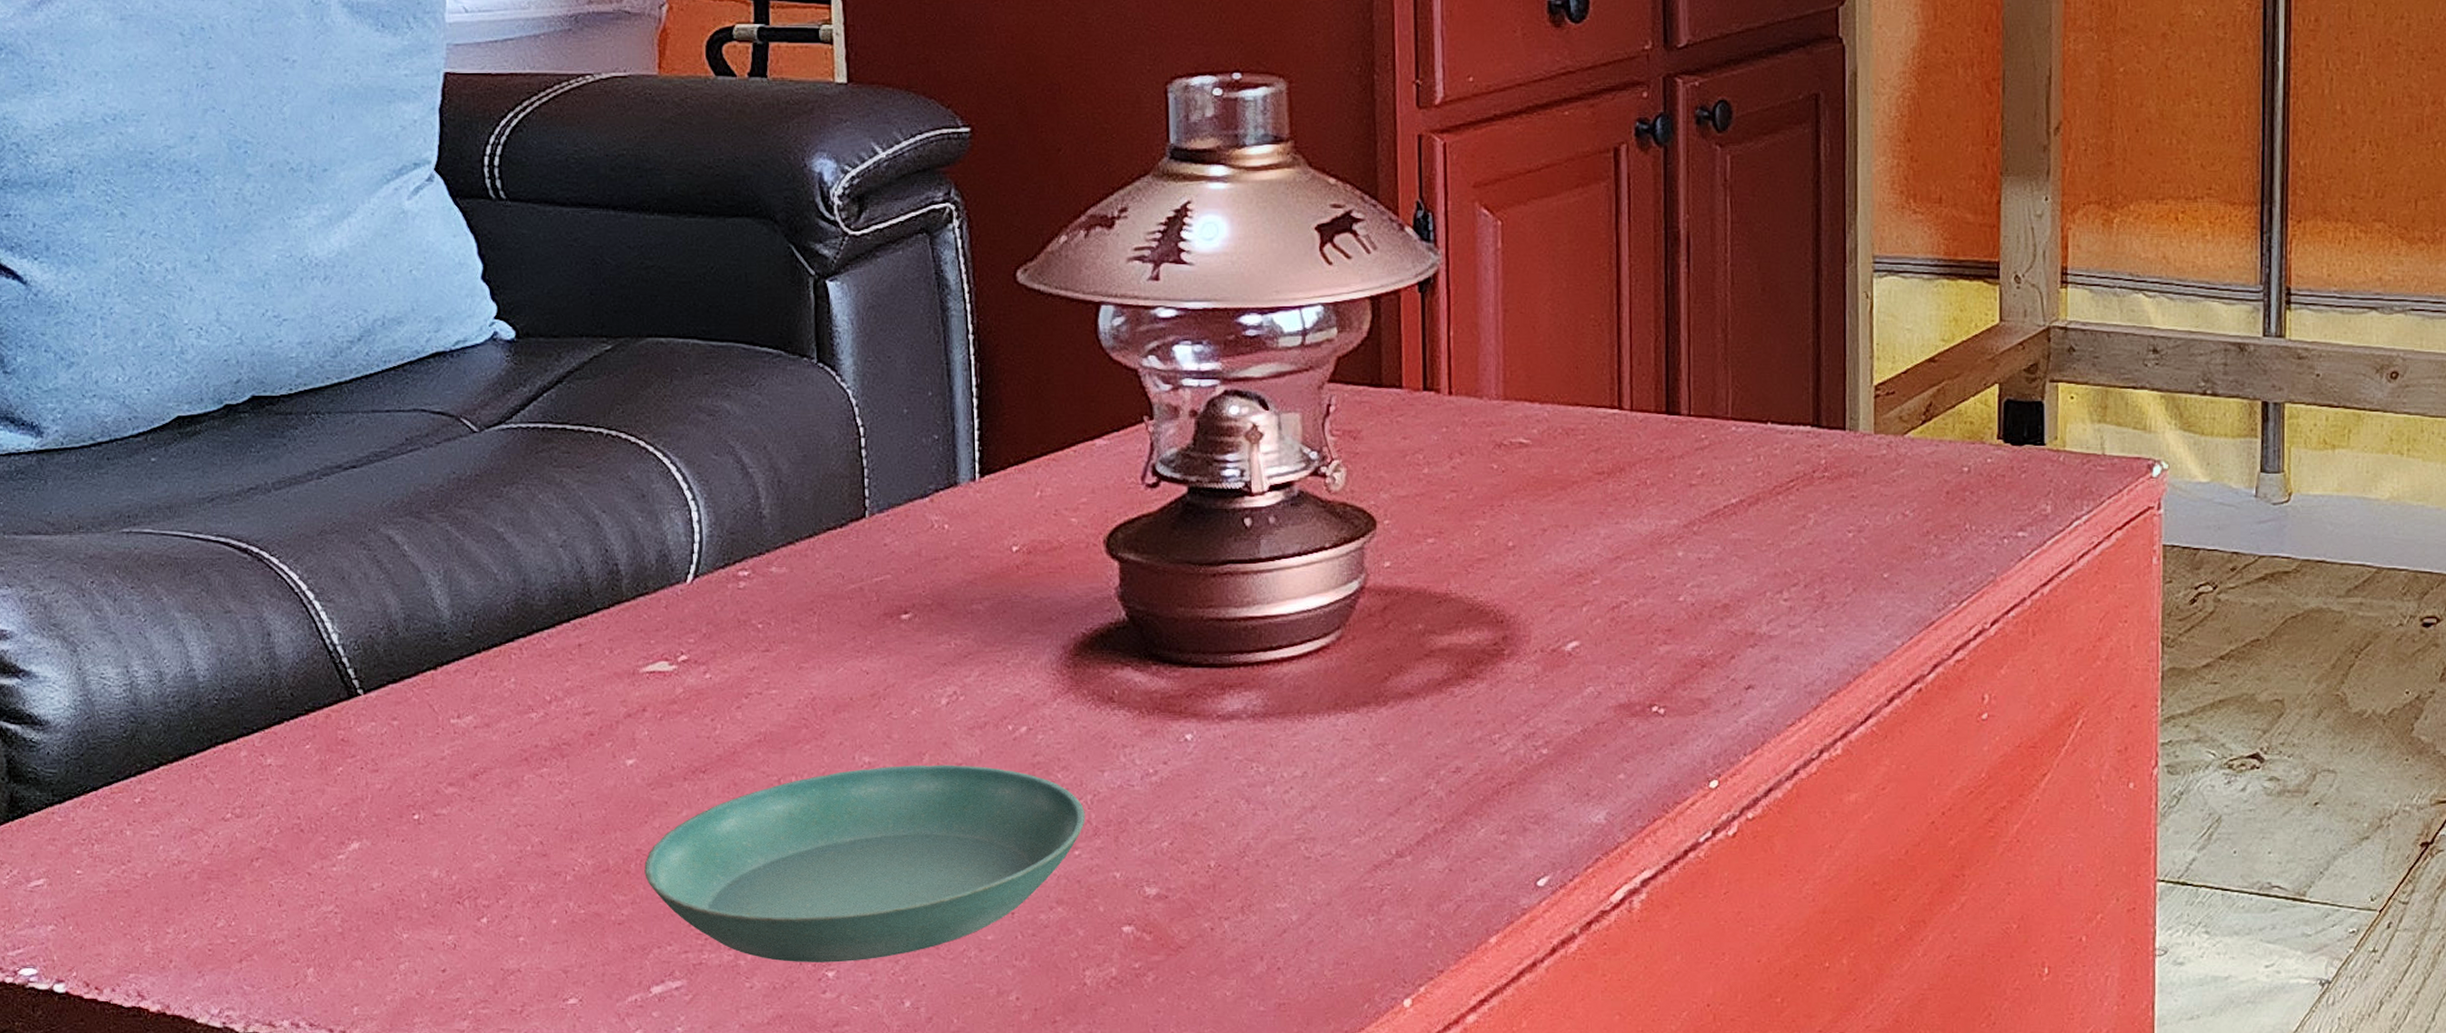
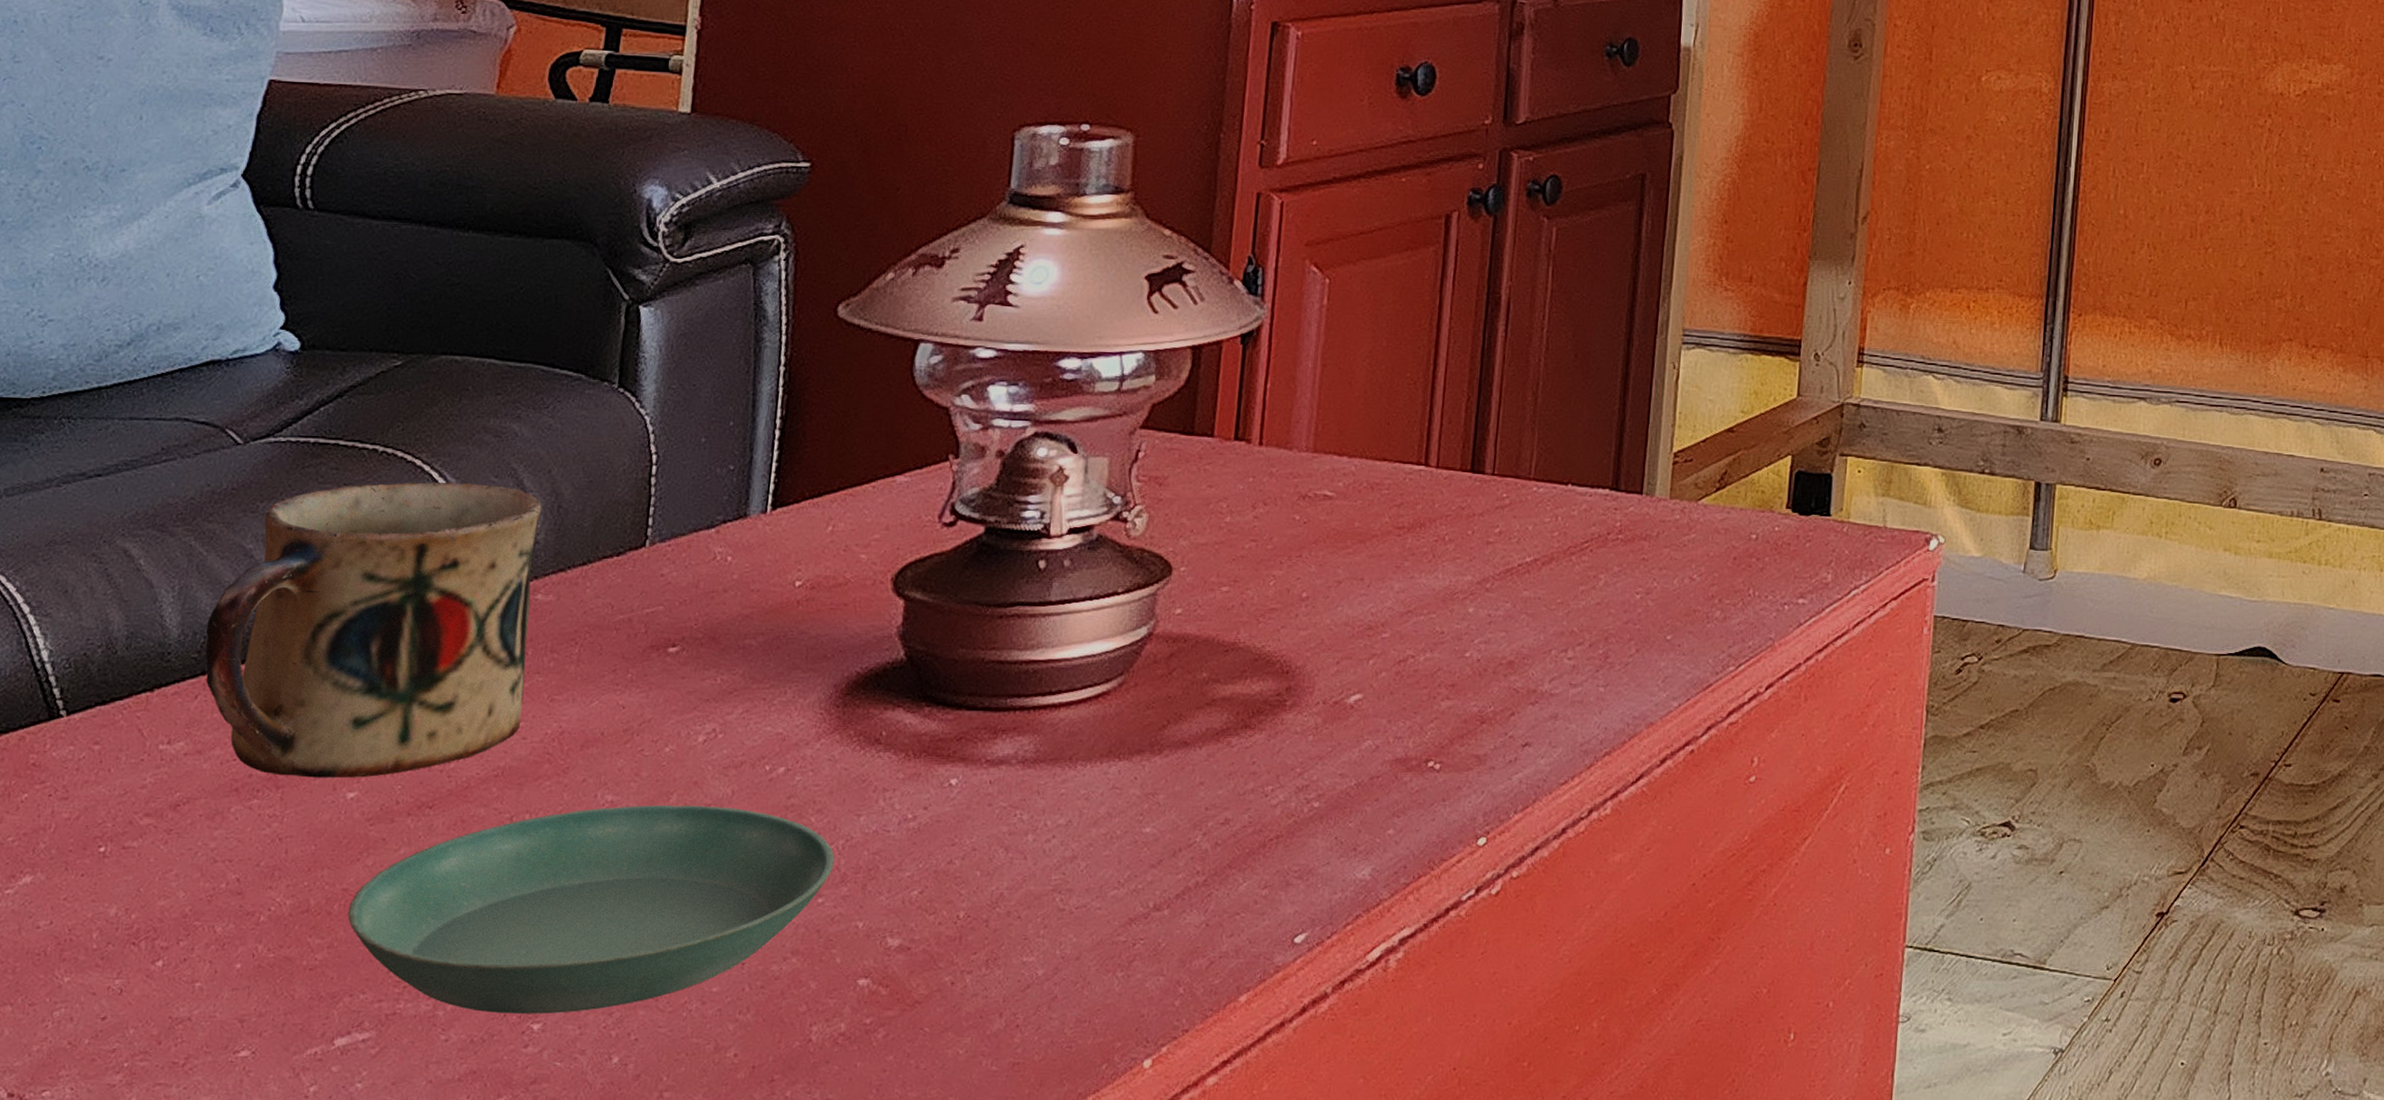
mug: none [474,461,775,747] -> present [205,481,542,778]

